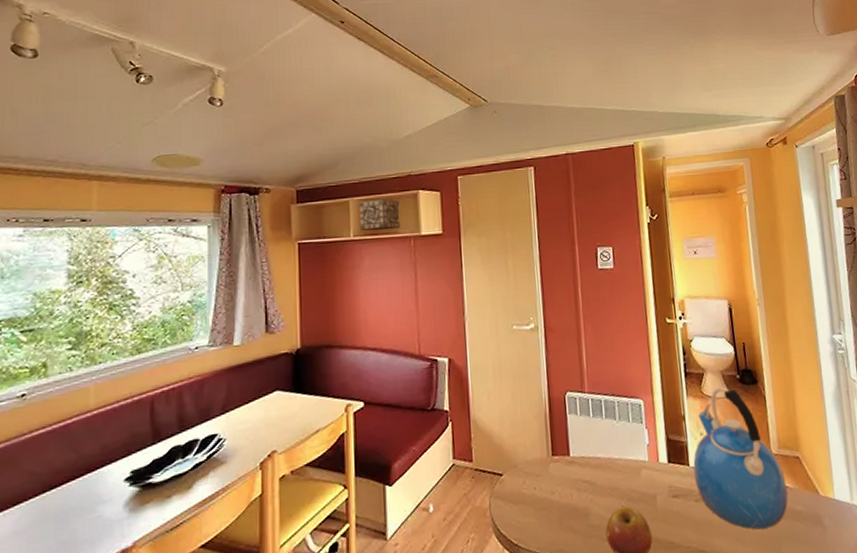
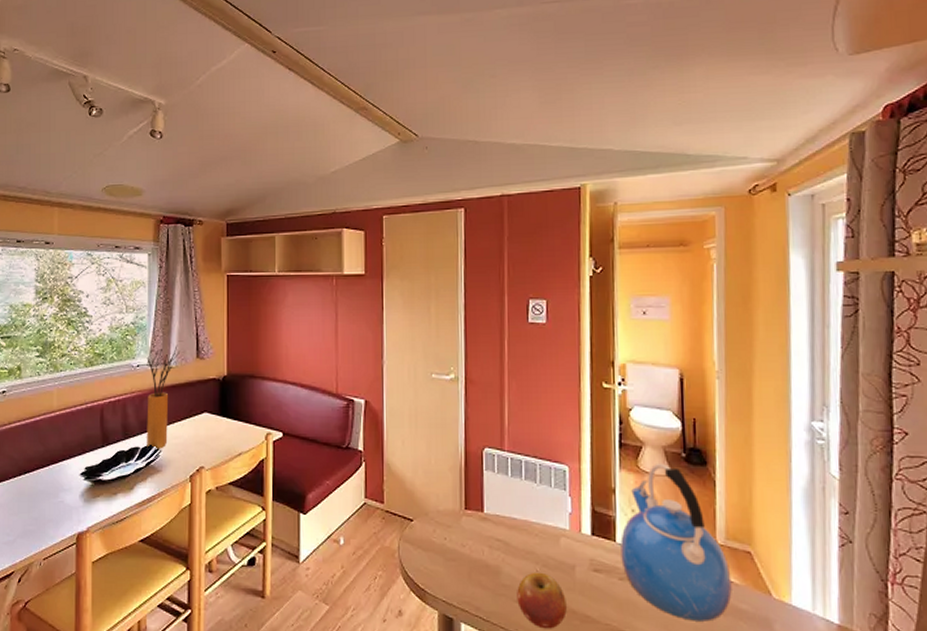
vase: none [207,321,247,440] -> present [147,345,181,451]
decorative box: present [358,199,401,231] -> none [283,236,324,268]

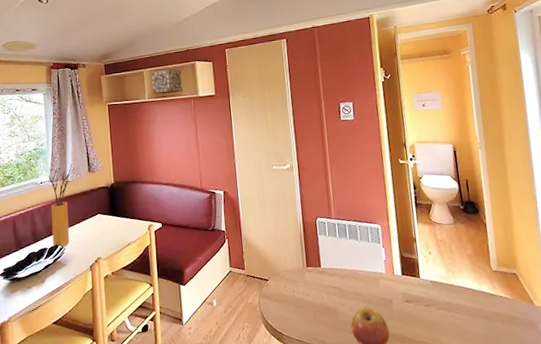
decorative box: none [283,236,324,268] -> present [150,69,183,94]
kettle: present [620,463,732,622] -> none [423,215,506,331]

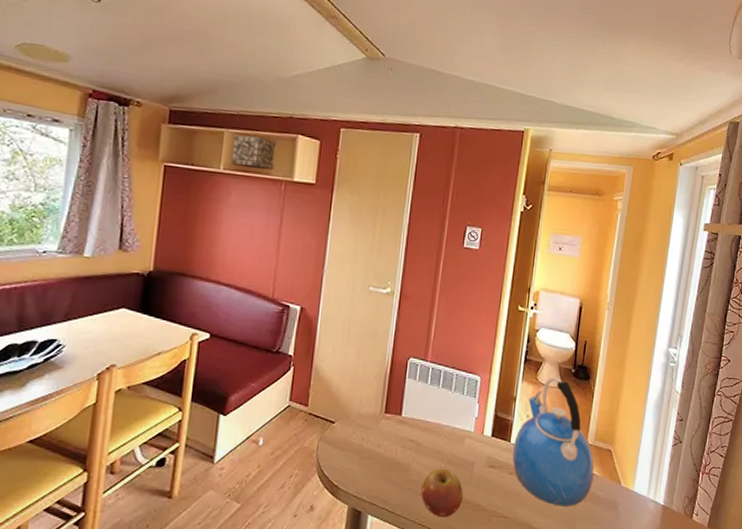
vase: present [48,163,75,249] -> none [47,233,100,346]
kettle: none [423,215,506,331] -> present [512,376,595,506]

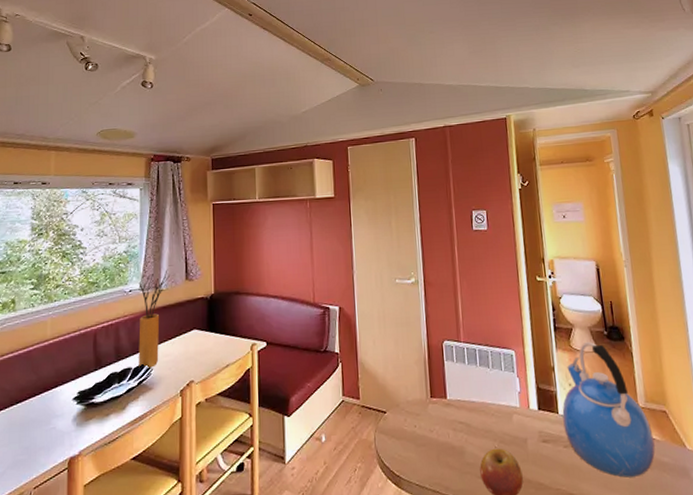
vase: none [47,233,100,346] -> present [138,269,171,370]
decorative box: present [230,134,276,171] -> none [263,167,299,194]

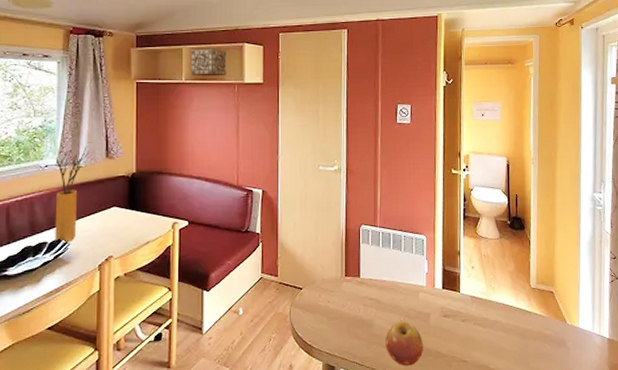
decorative box: none [263,167,299,194] -> present [190,49,227,76]
kettle: present [562,341,655,478] -> none [463,229,540,347]

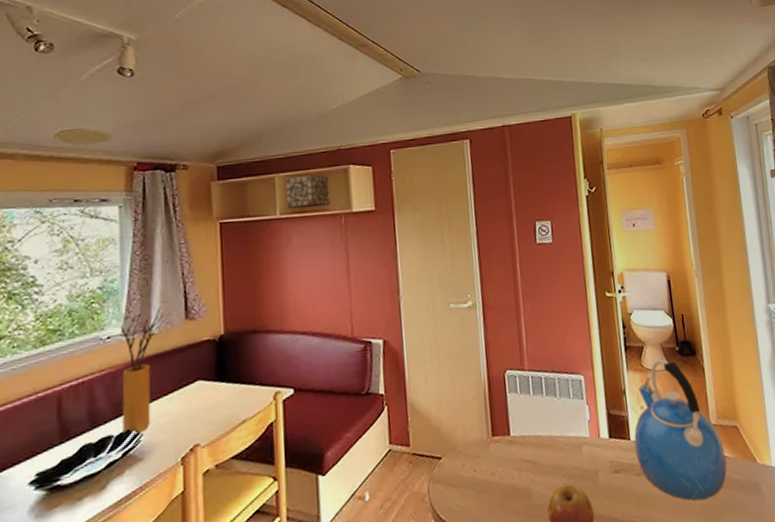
kettle: none [463,229,540,347] -> present [634,359,727,501]

